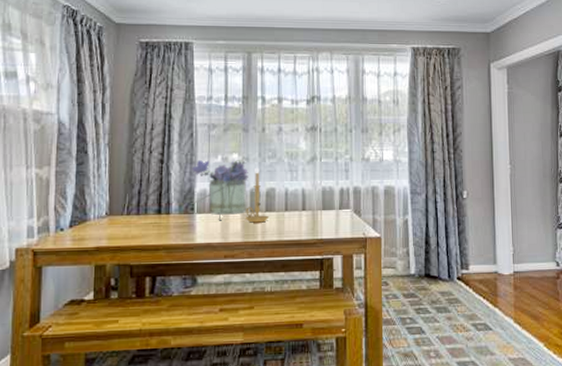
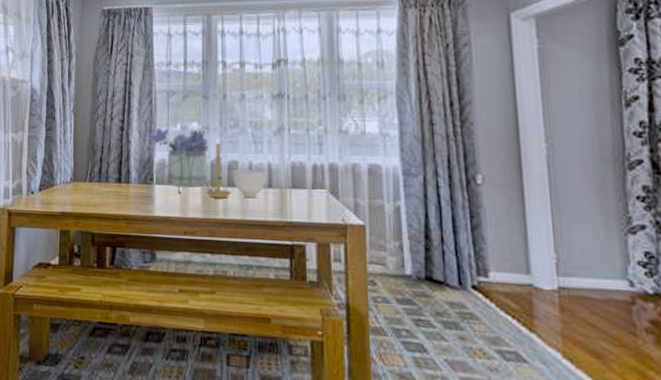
bowl: none [269,195,301,221] -> present [232,169,267,198]

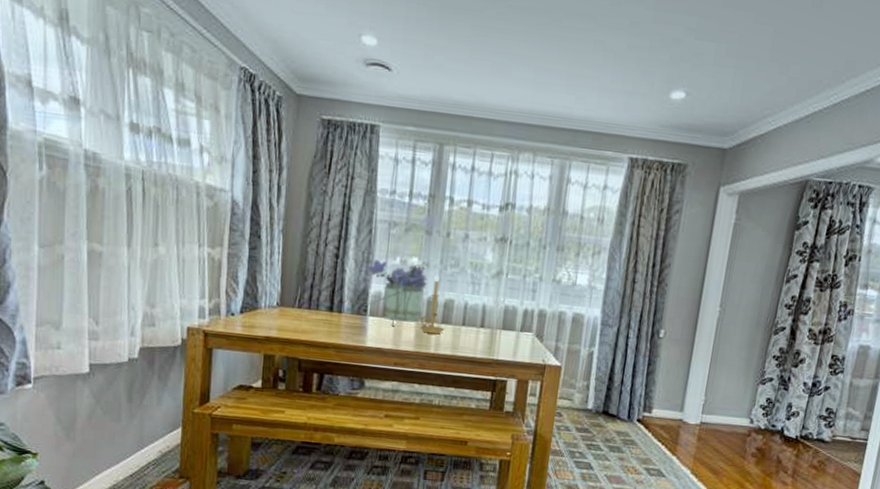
bowl: present [232,169,267,198] -> none [446,307,481,336]

